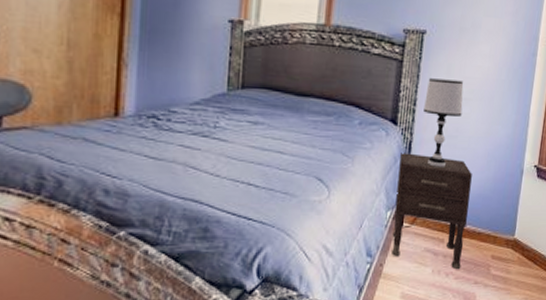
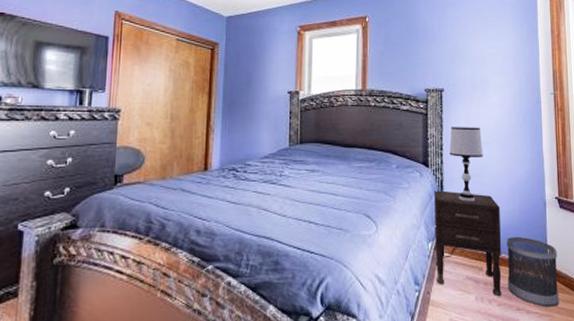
wastebasket: none [468,206,527,281] -> present [506,236,559,307]

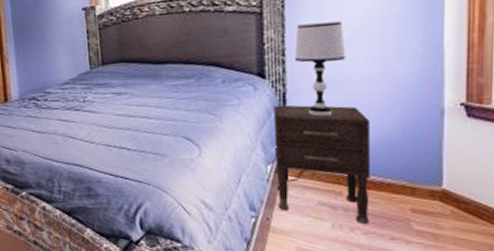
wastebasket: present [506,236,559,307] -> none [378,154,459,237]

